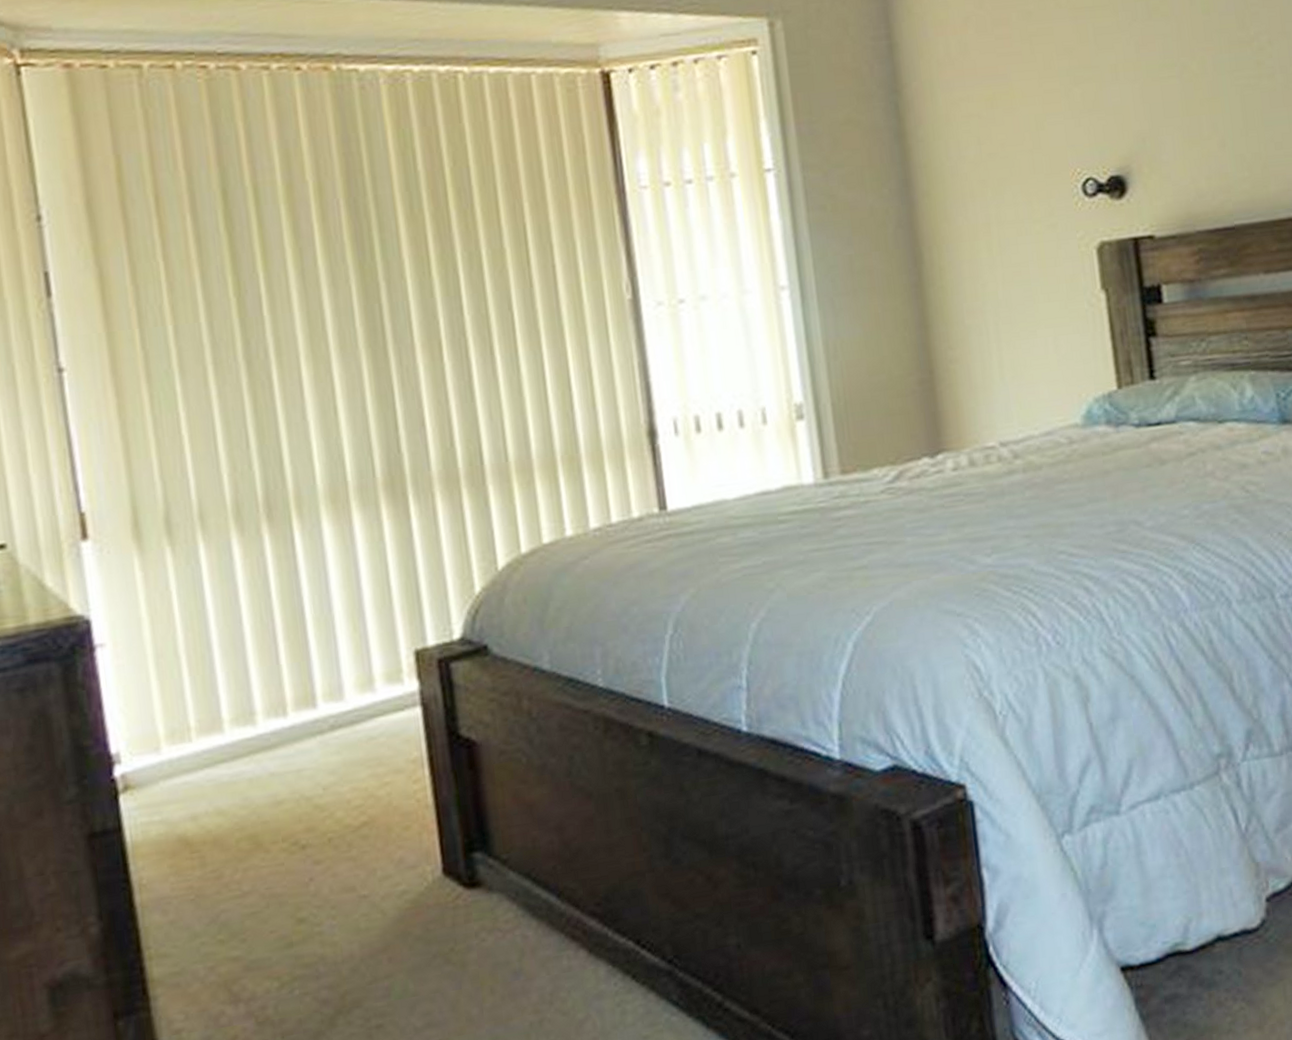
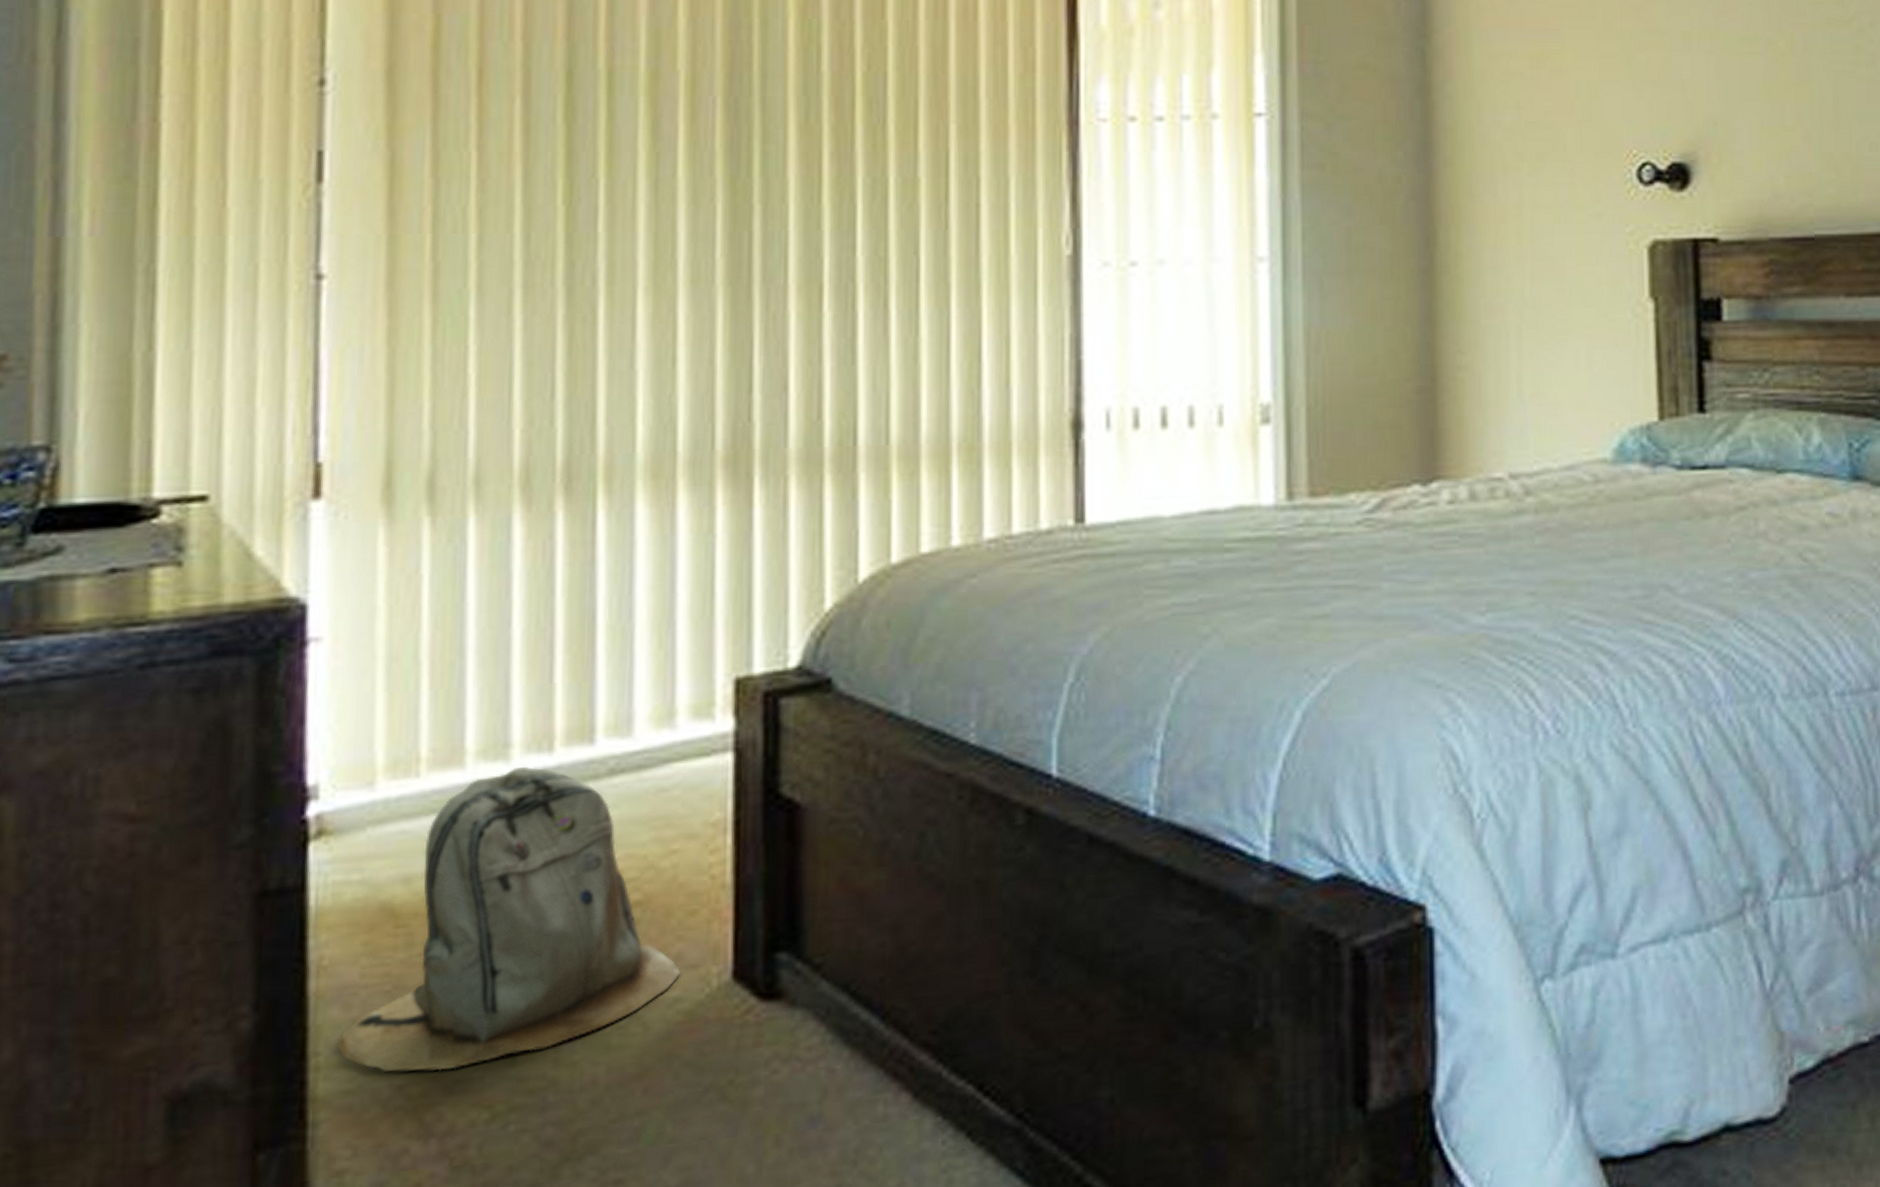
backpack: none [161,728,404,957] -> present [336,767,680,1072]

